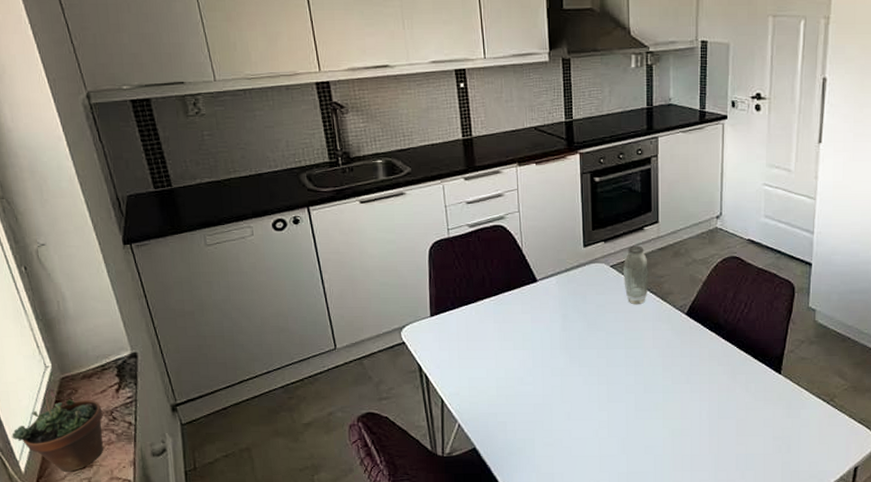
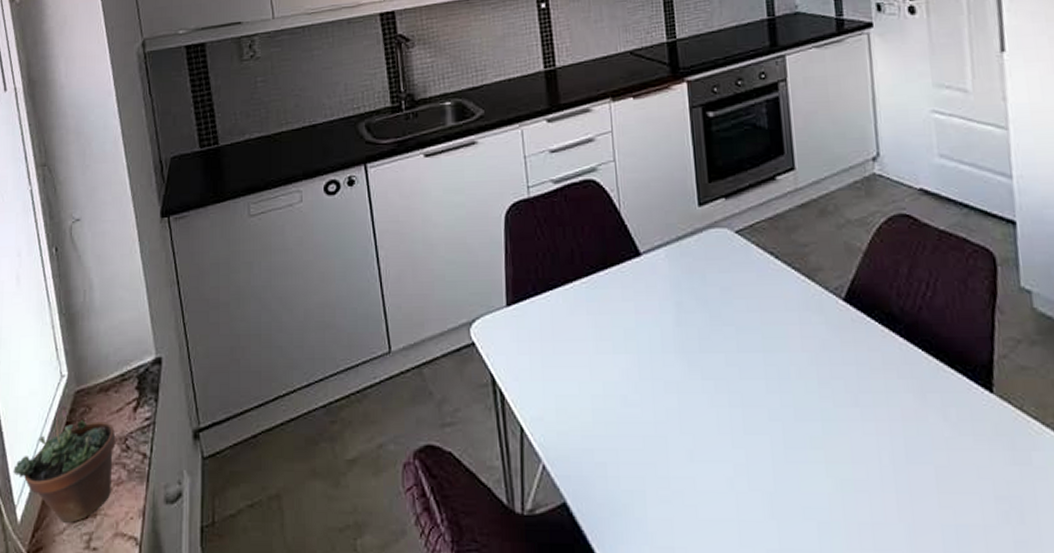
vase: present [623,245,650,304] -> none [752,202,789,286]

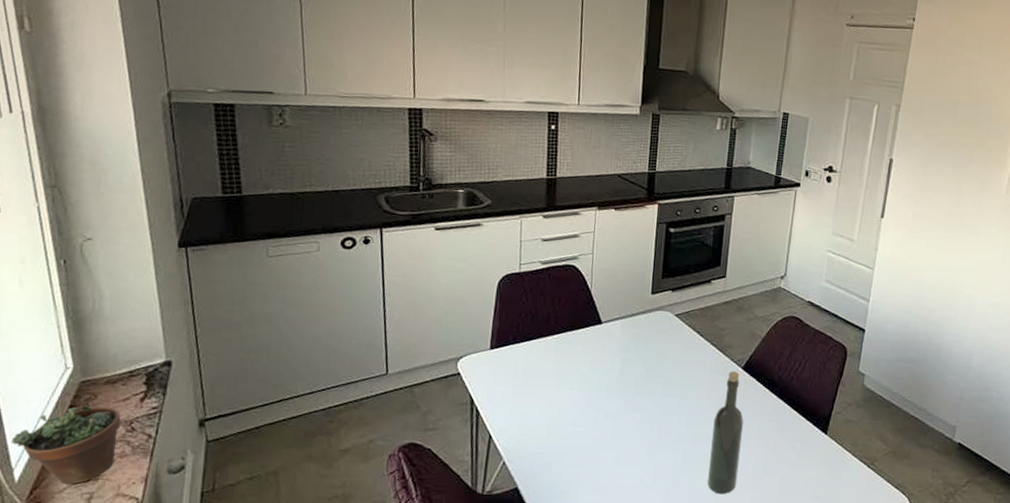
wine bottle: none [817,304,871,500] -> present [707,370,744,495]

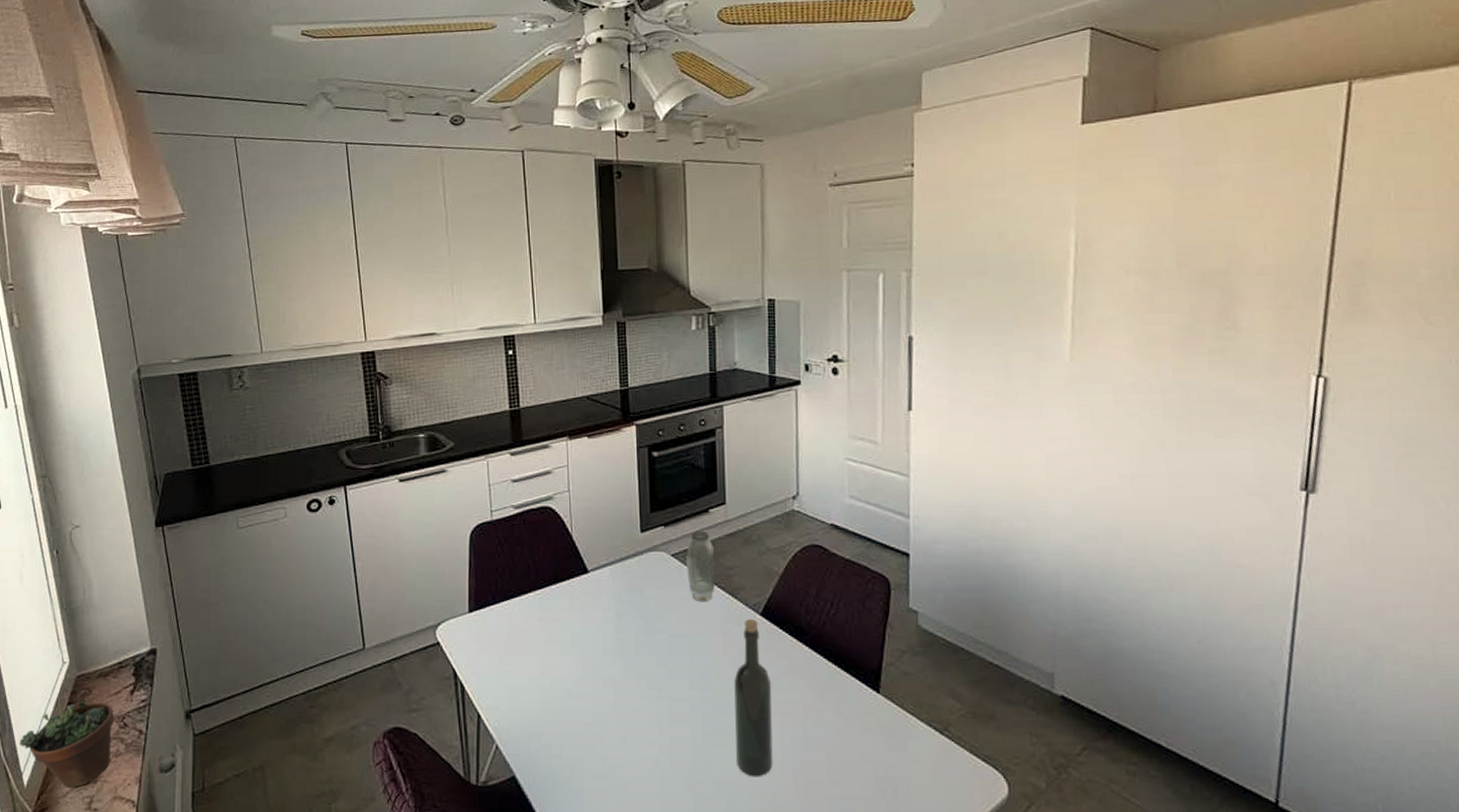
vase: none [686,297,712,355] -> present [686,530,717,601]

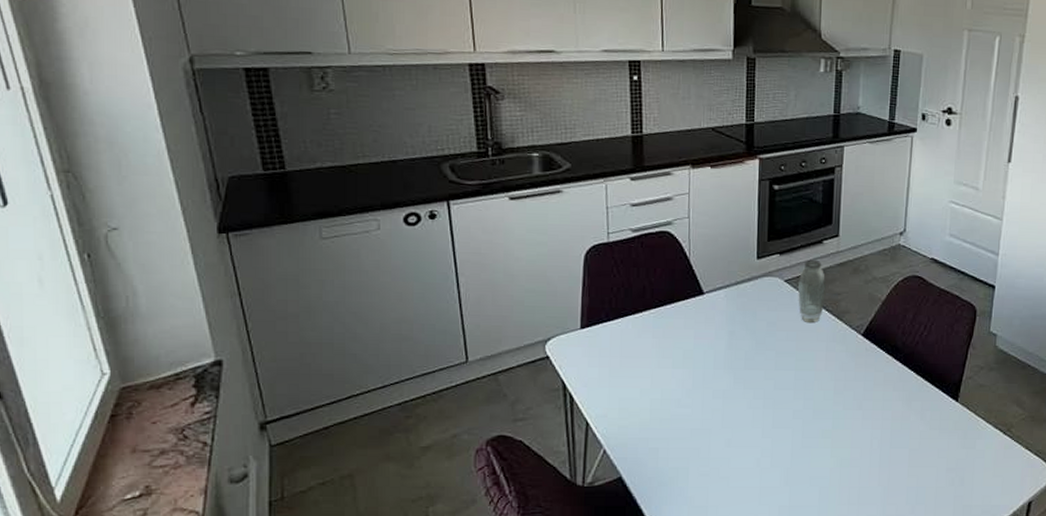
succulent plant: present [18,687,114,788] -> none [47,400,171,501]
wine bottle: present [734,618,773,777] -> none [830,338,867,472]

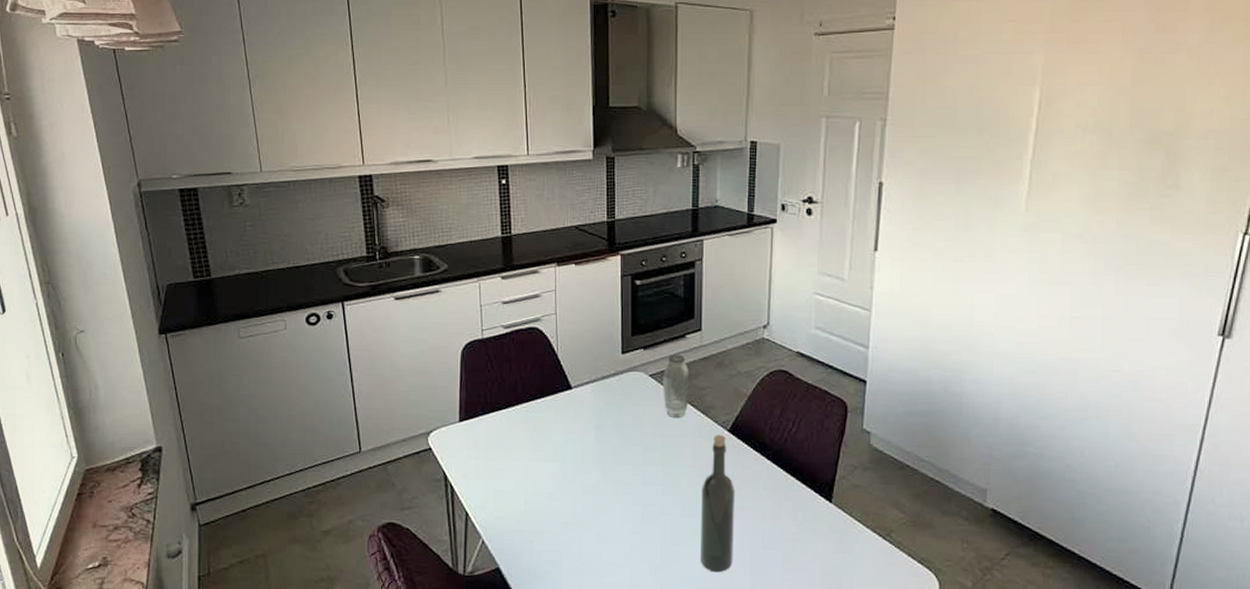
wine bottle: none [830,338,867,472] -> present [701,434,736,573]

